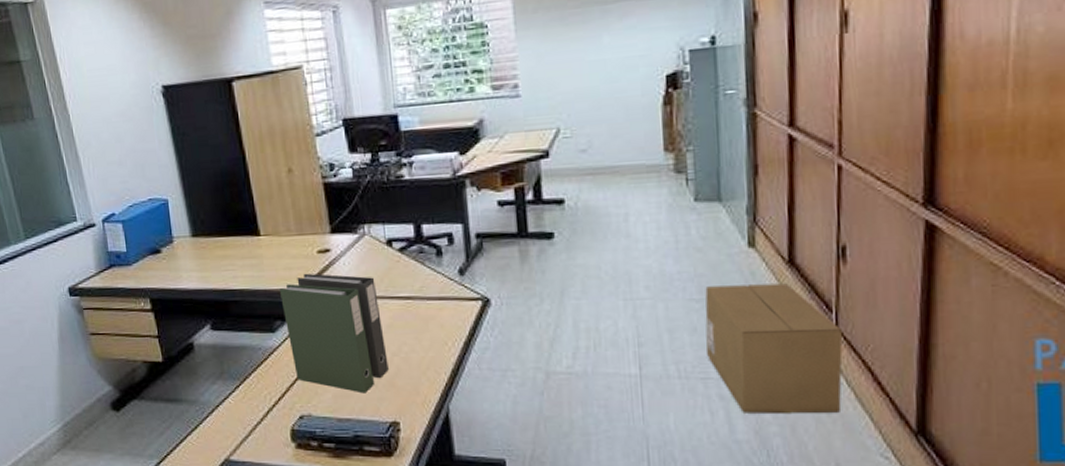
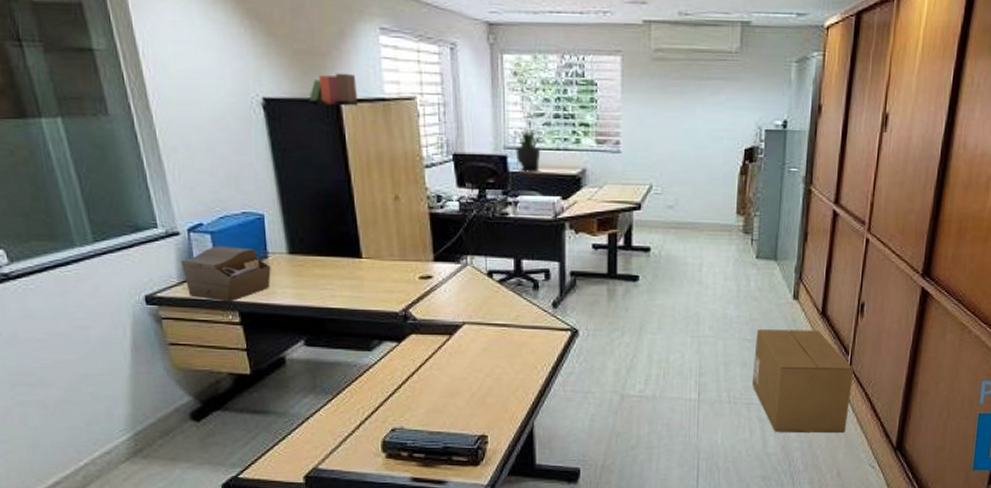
sewing box: none [97,233,177,290] -> present [181,245,271,302]
books: none [202,51,249,87] -> present [308,73,359,106]
binder: present [280,273,389,394] -> none [379,297,481,410]
planter: none [406,82,433,131] -> present [515,127,541,173]

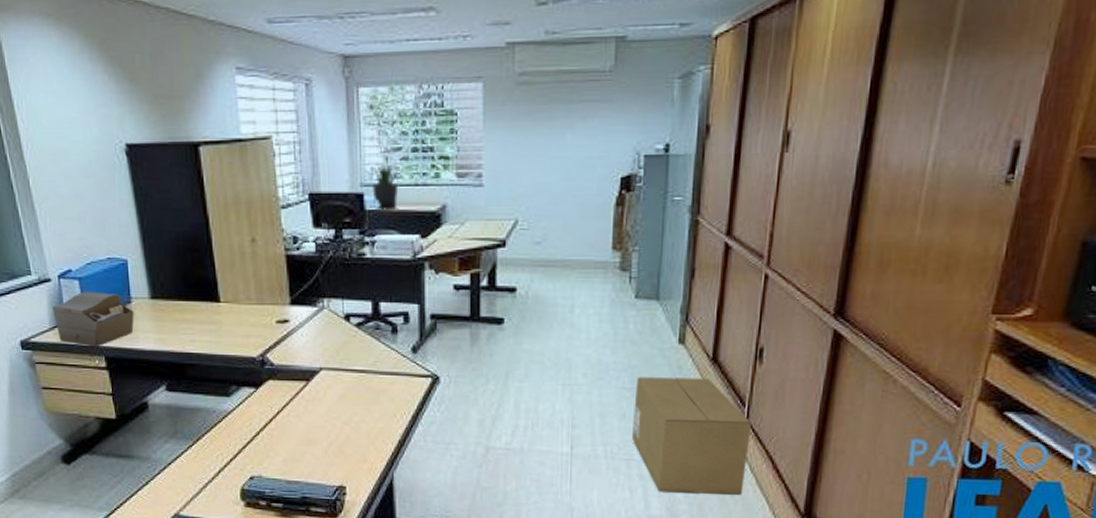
books: present [308,73,359,106] -> none [168,115,216,149]

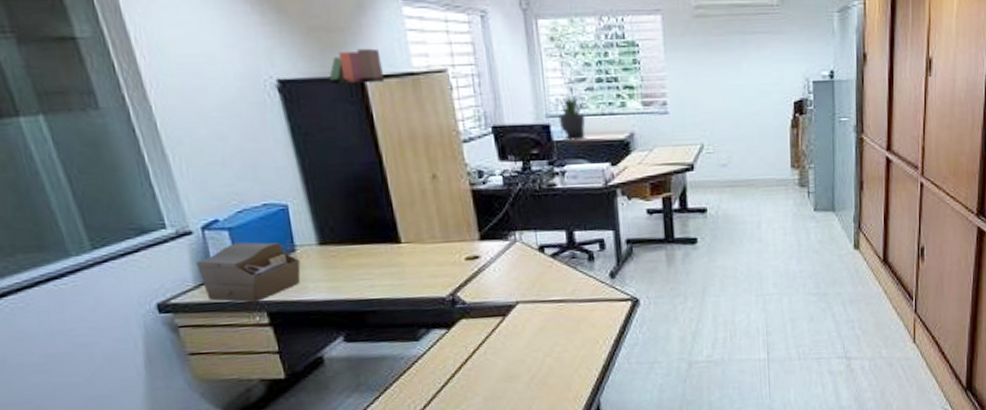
books: none [168,115,216,149] -> present [328,48,385,84]
box: present [631,377,753,495] -> none [820,278,920,384]

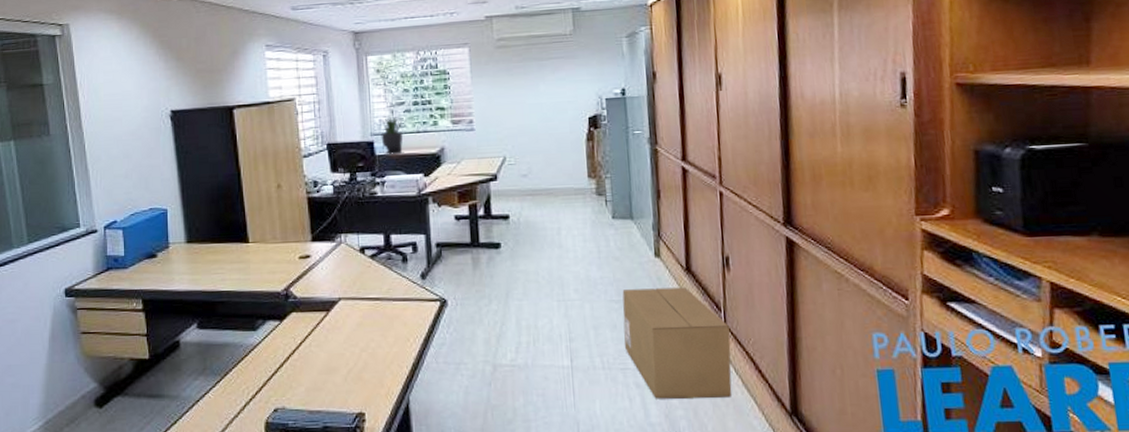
sewing box: present [196,241,301,303] -> none [97,239,171,291]
books: present [328,48,385,84] -> none [207,84,248,113]
box: none [820,278,920,384] -> present [622,287,732,400]

